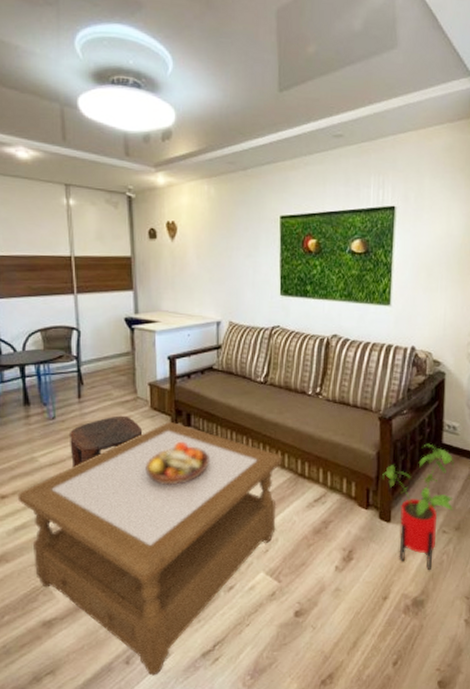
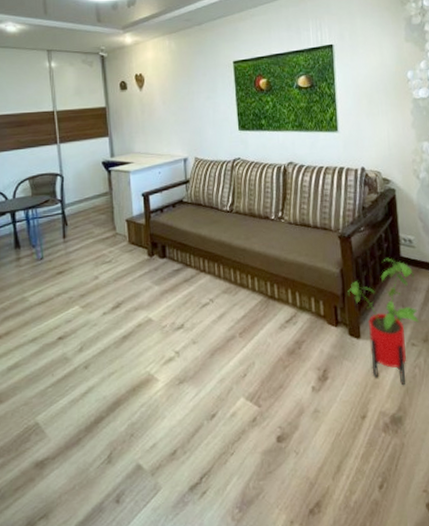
coffee table: present [17,421,282,676] -> none [10,254,252,514]
stool: present [70,415,143,467] -> none [57,251,123,304]
fruit bowl: present [145,442,209,485] -> none [126,273,185,316]

